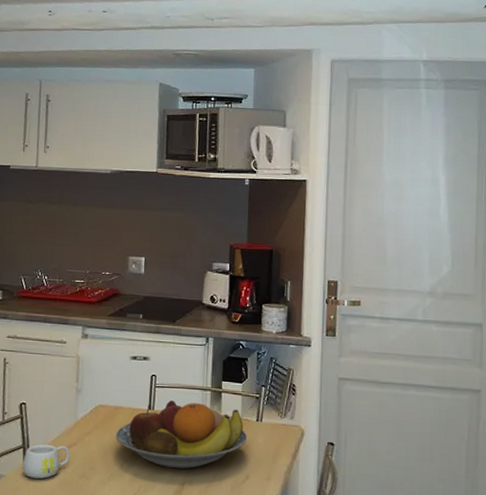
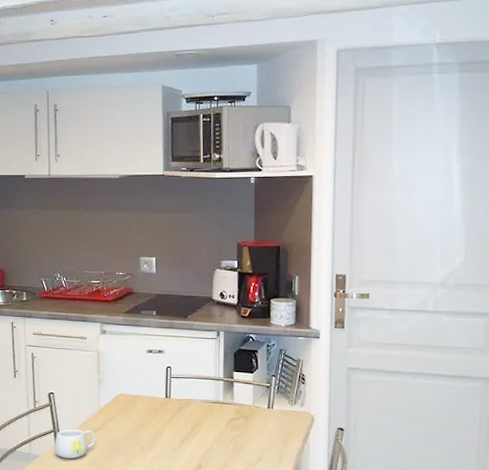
fruit bowl: present [115,400,248,469] -> none [136,390,260,451]

